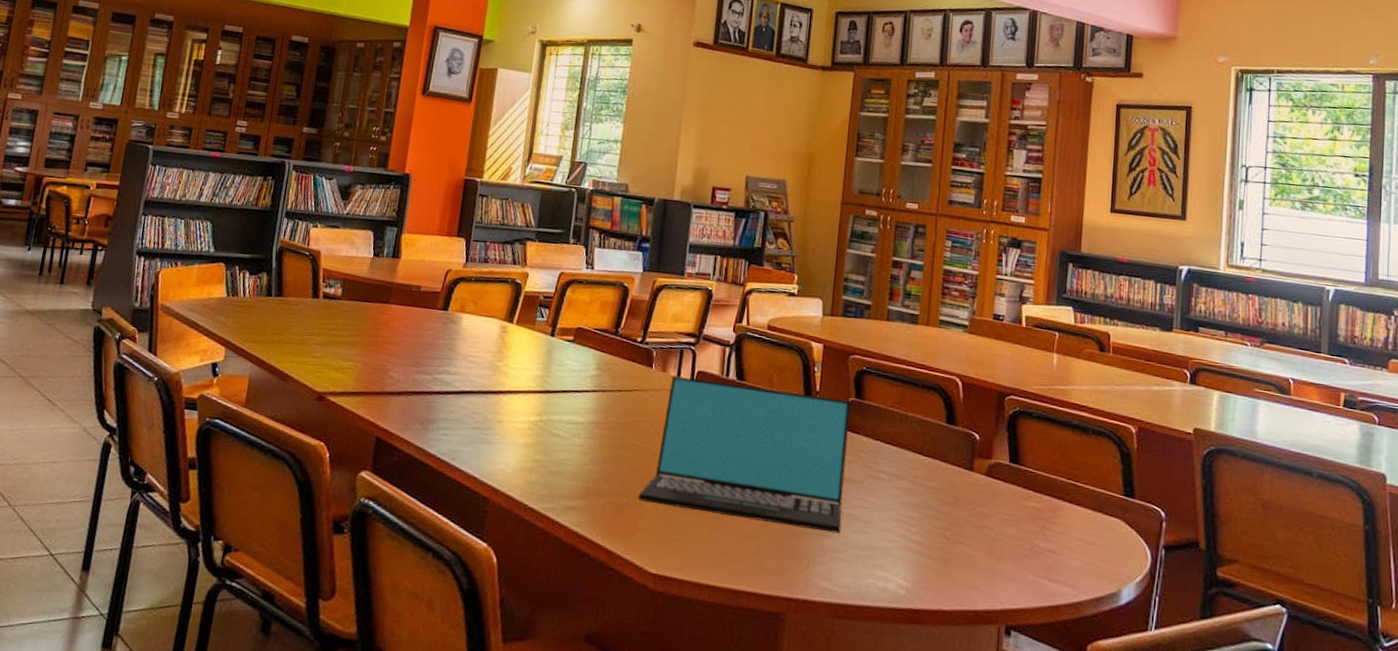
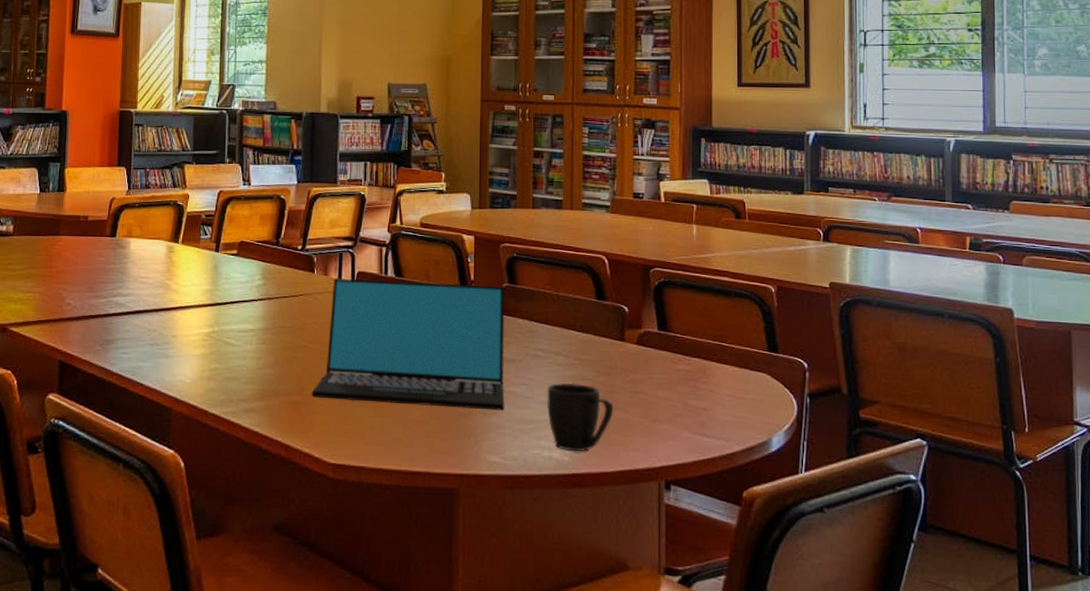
mug: none [886,509,957,586] -> present [547,382,614,451]

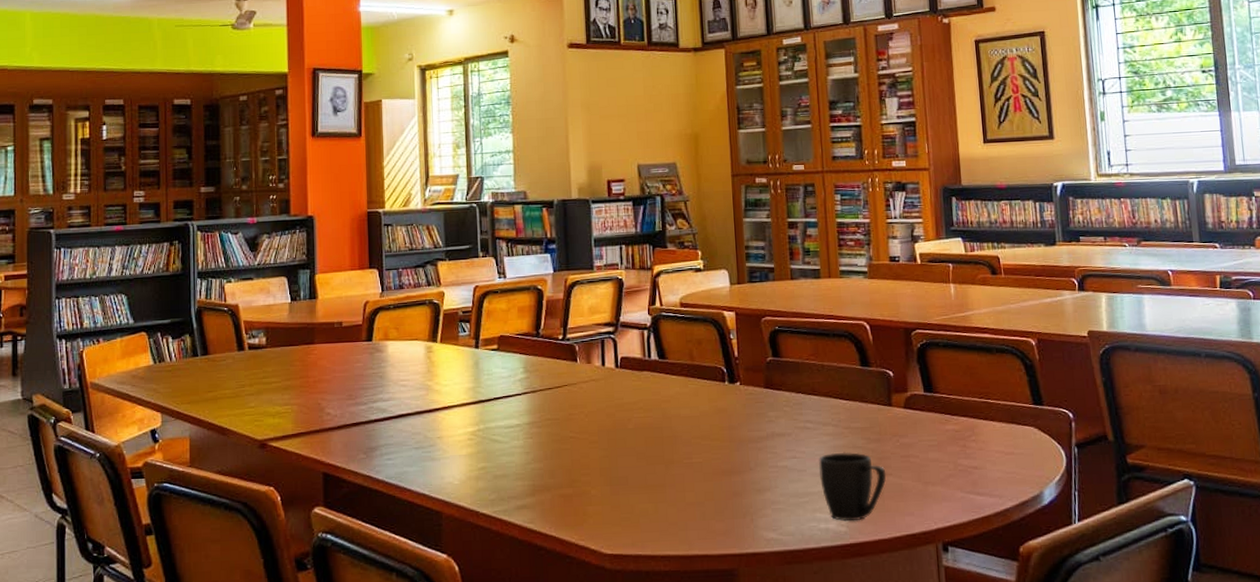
laptop: present [311,278,505,411] -> none [583,360,778,489]

